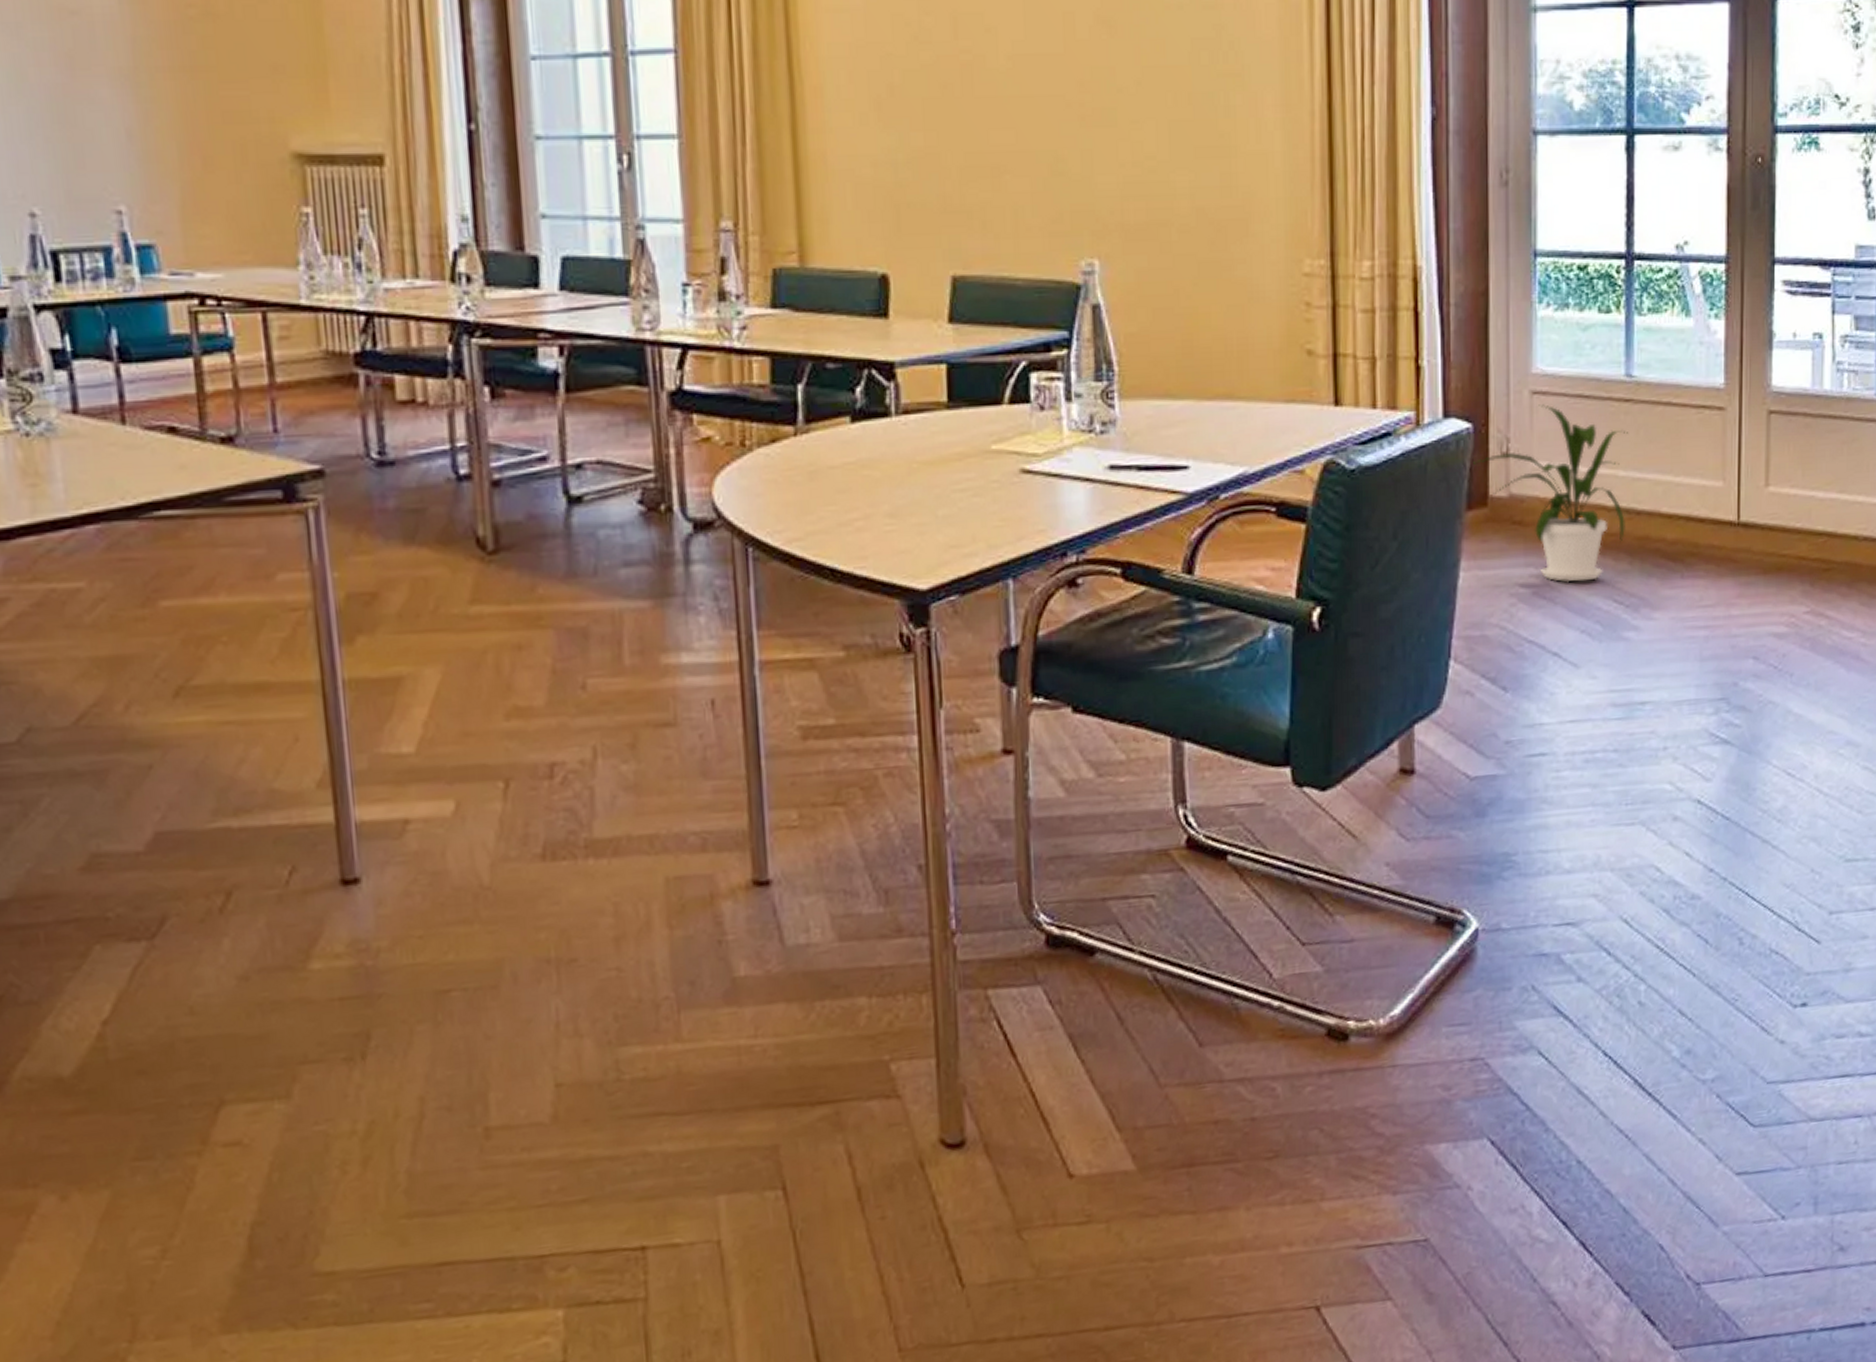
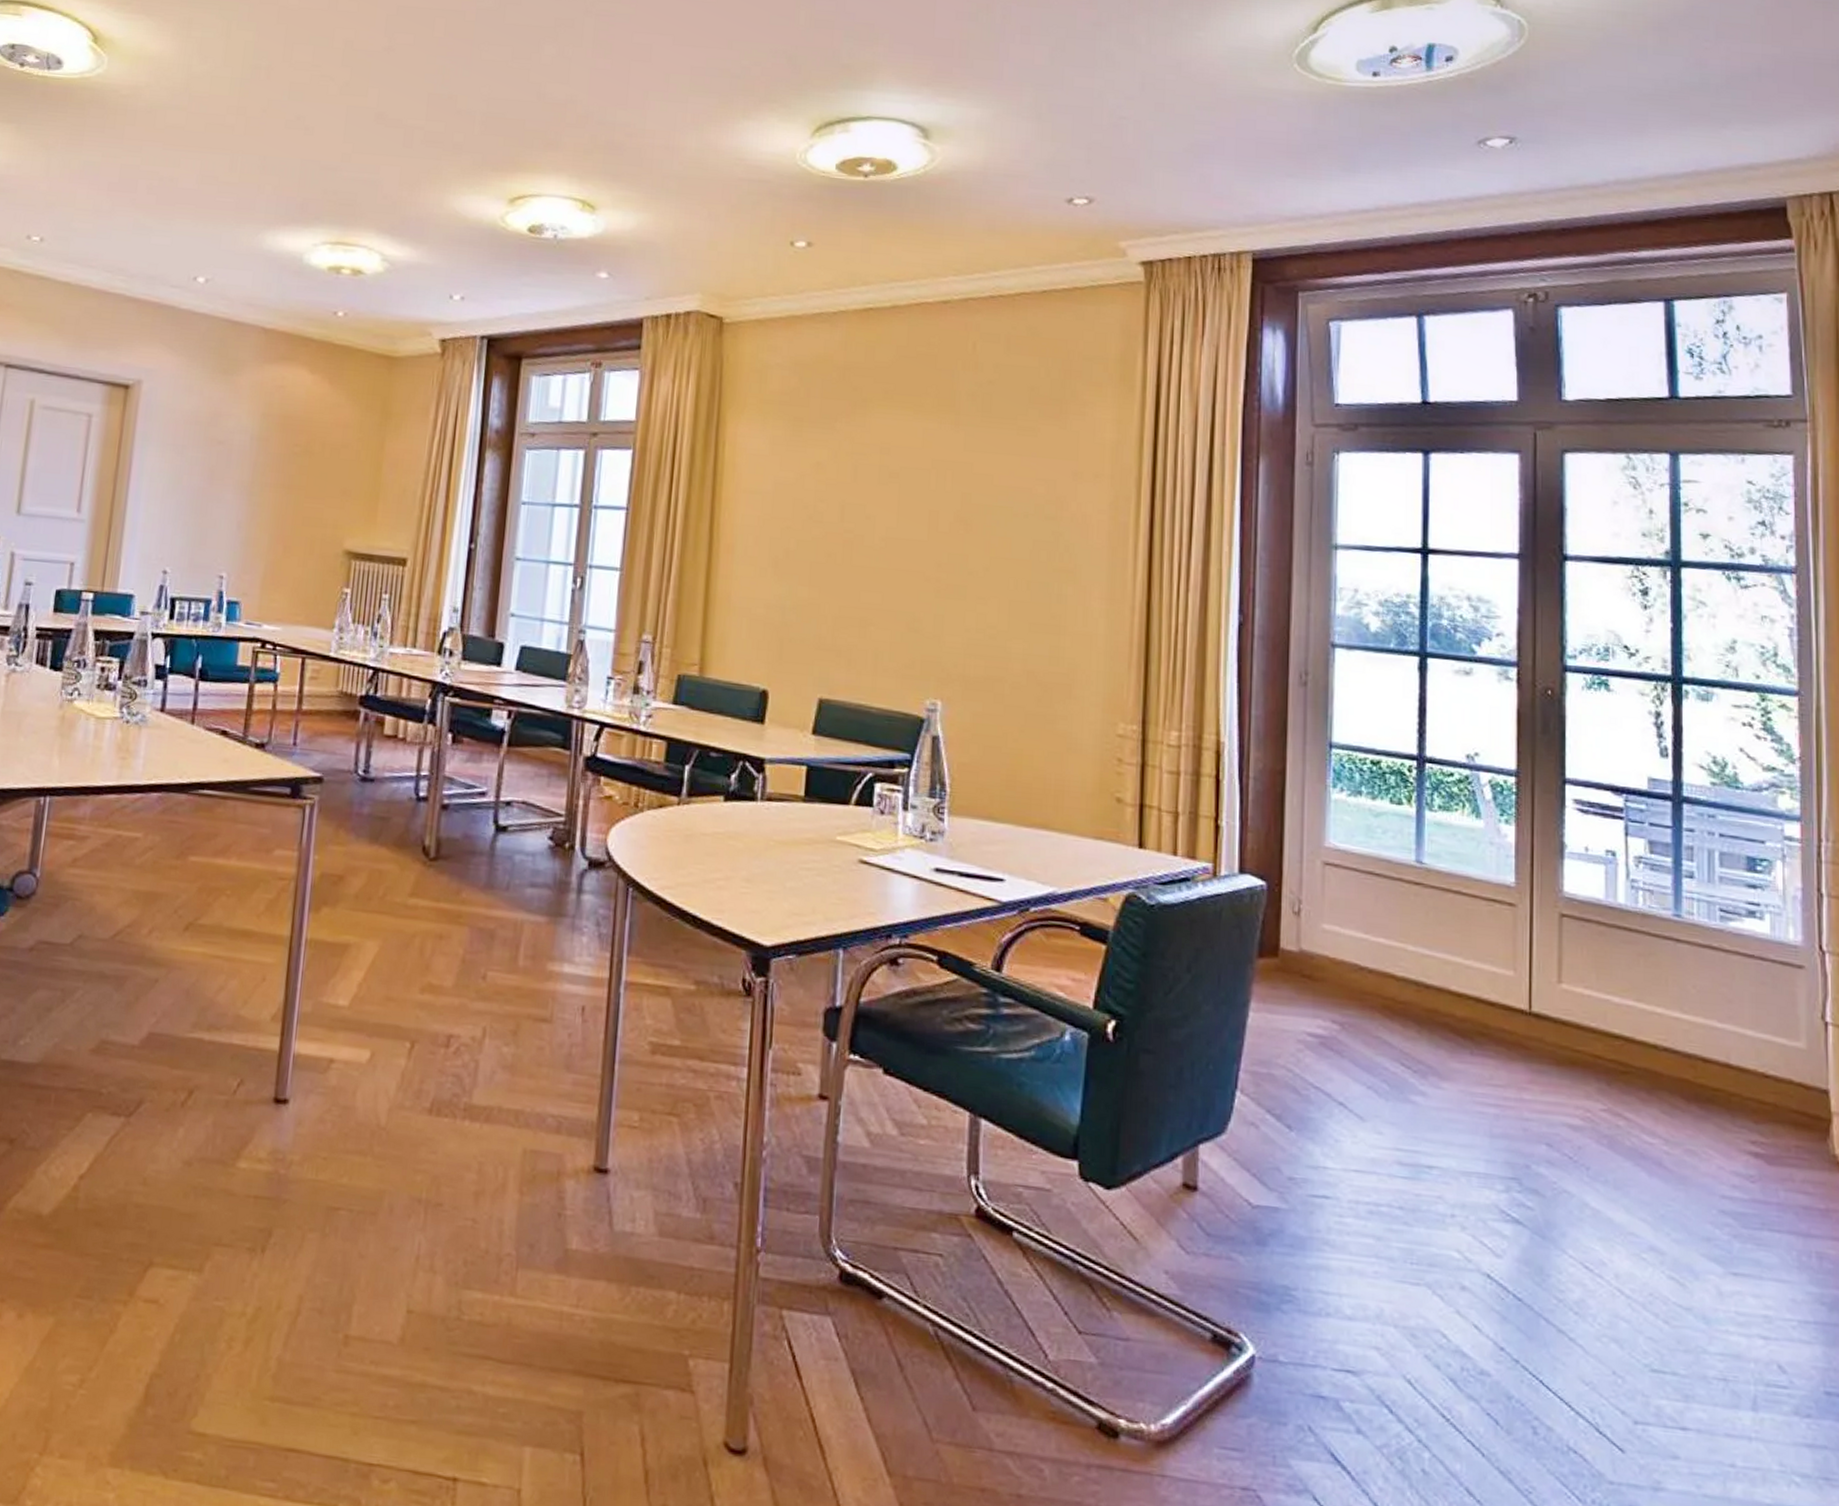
house plant: present [1472,404,1628,583] -> none [1265,875,1418,1041]

